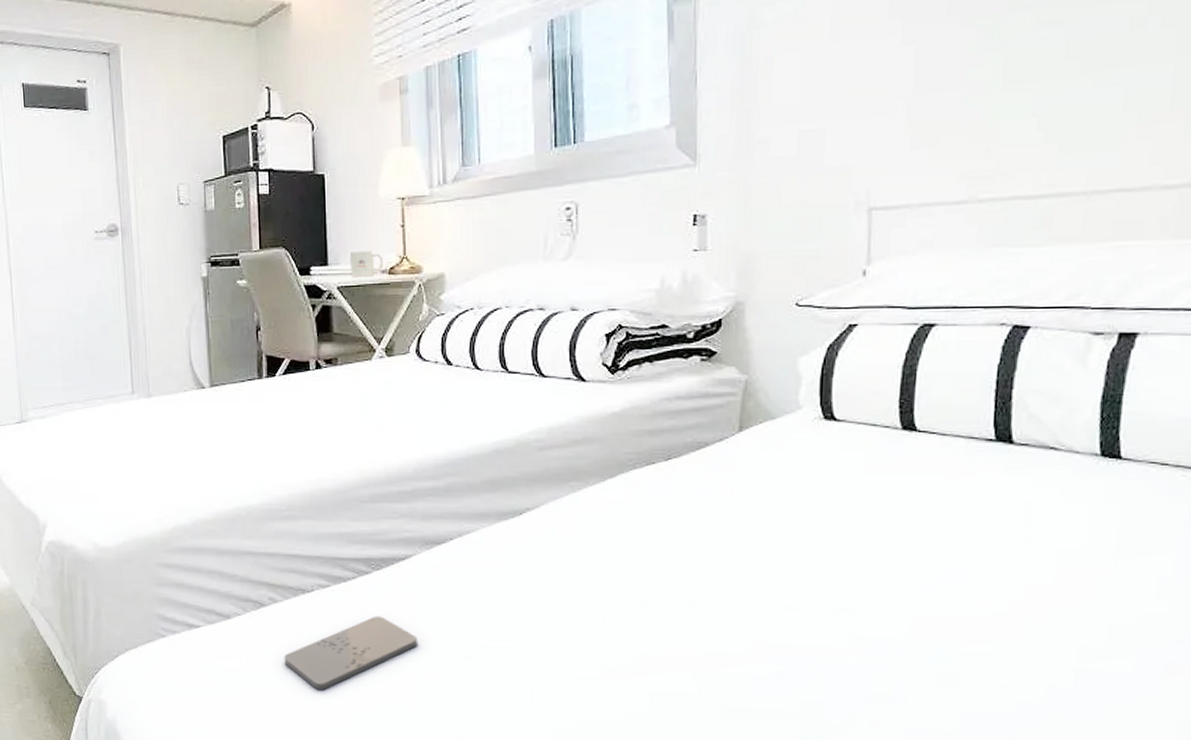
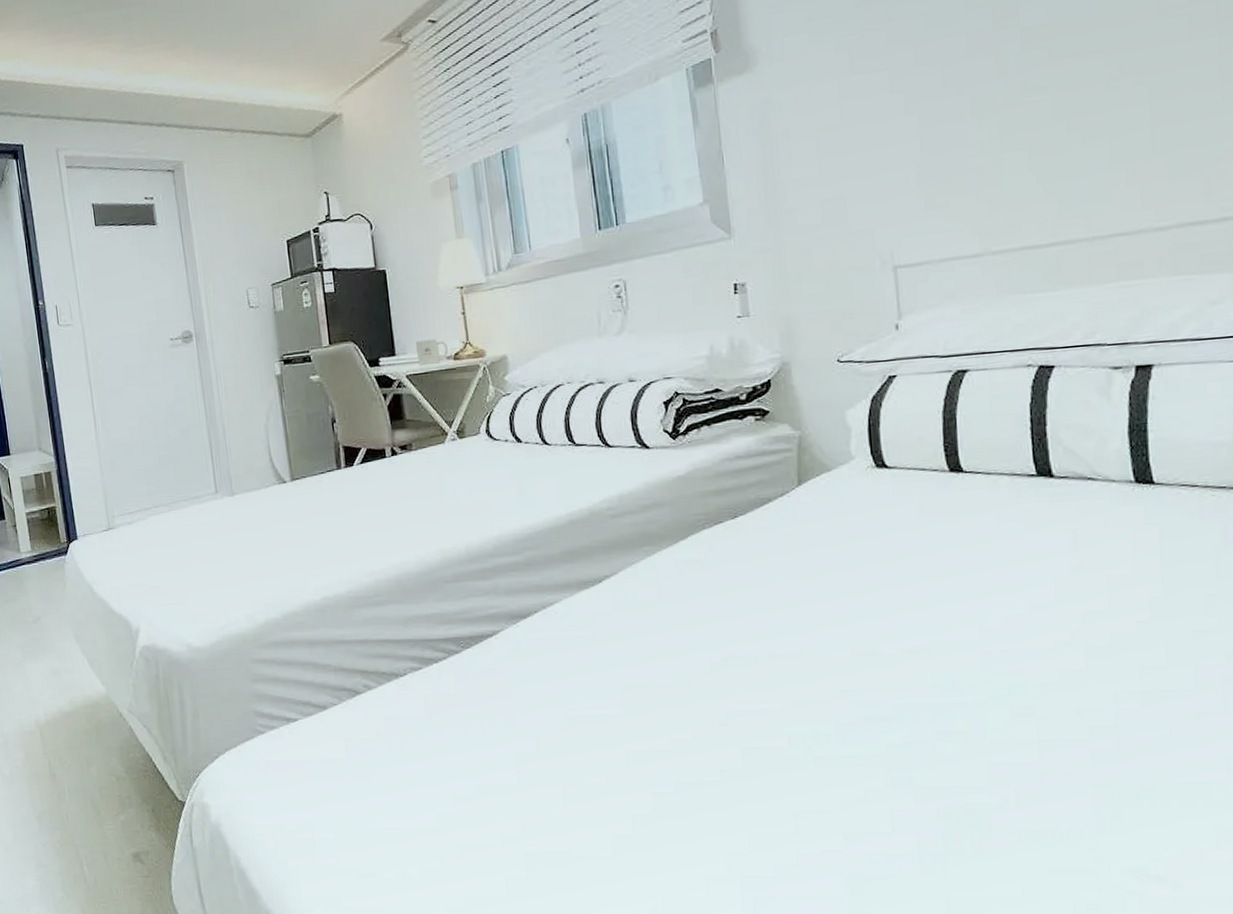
smartphone: present [284,616,418,690] -> none [382,694,513,774]

